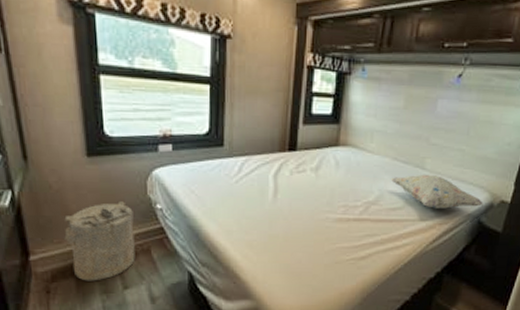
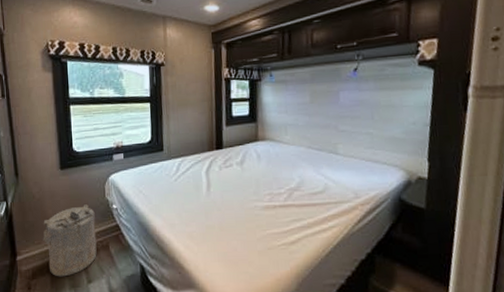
decorative pillow: present [390,174,483,209] -> none [307,158,401,190]

